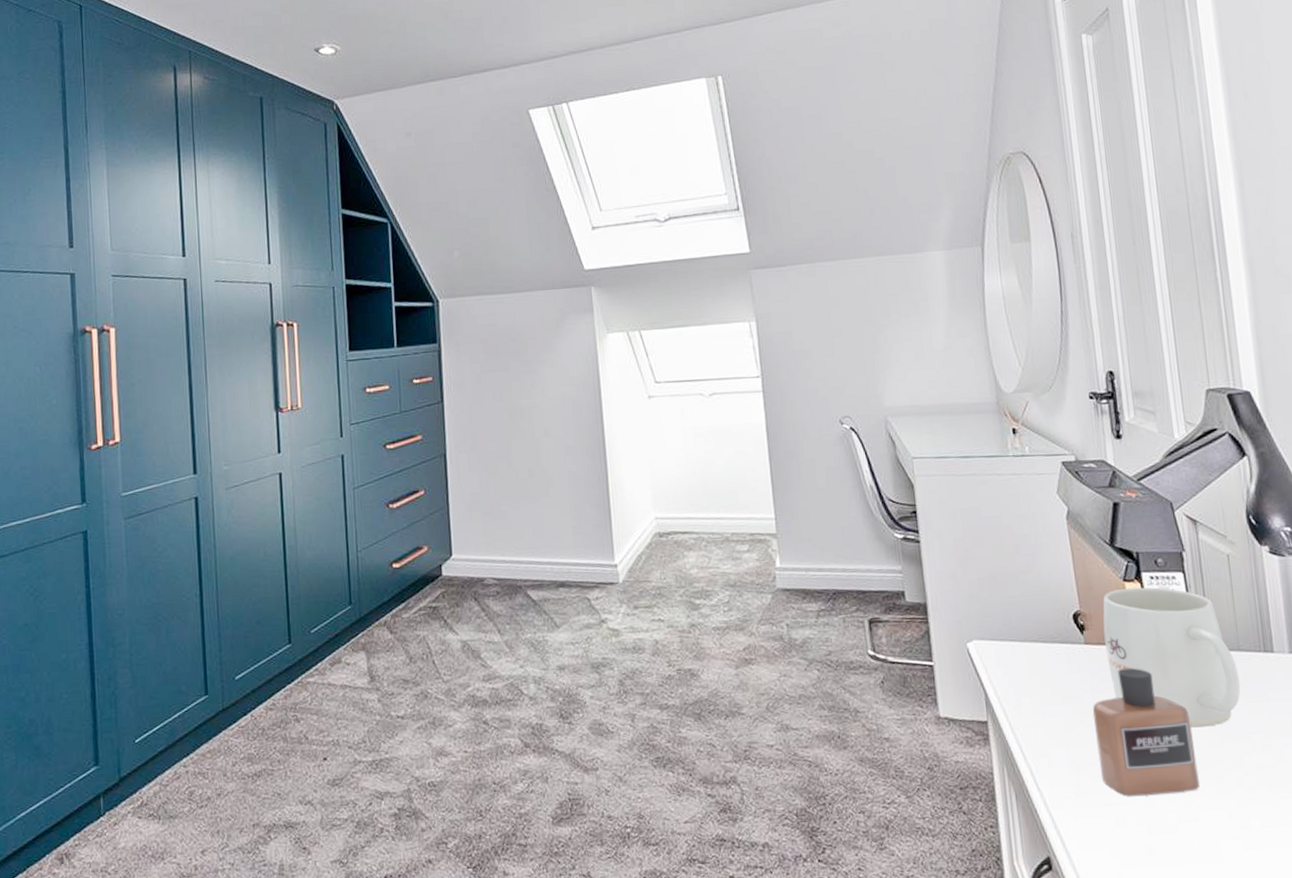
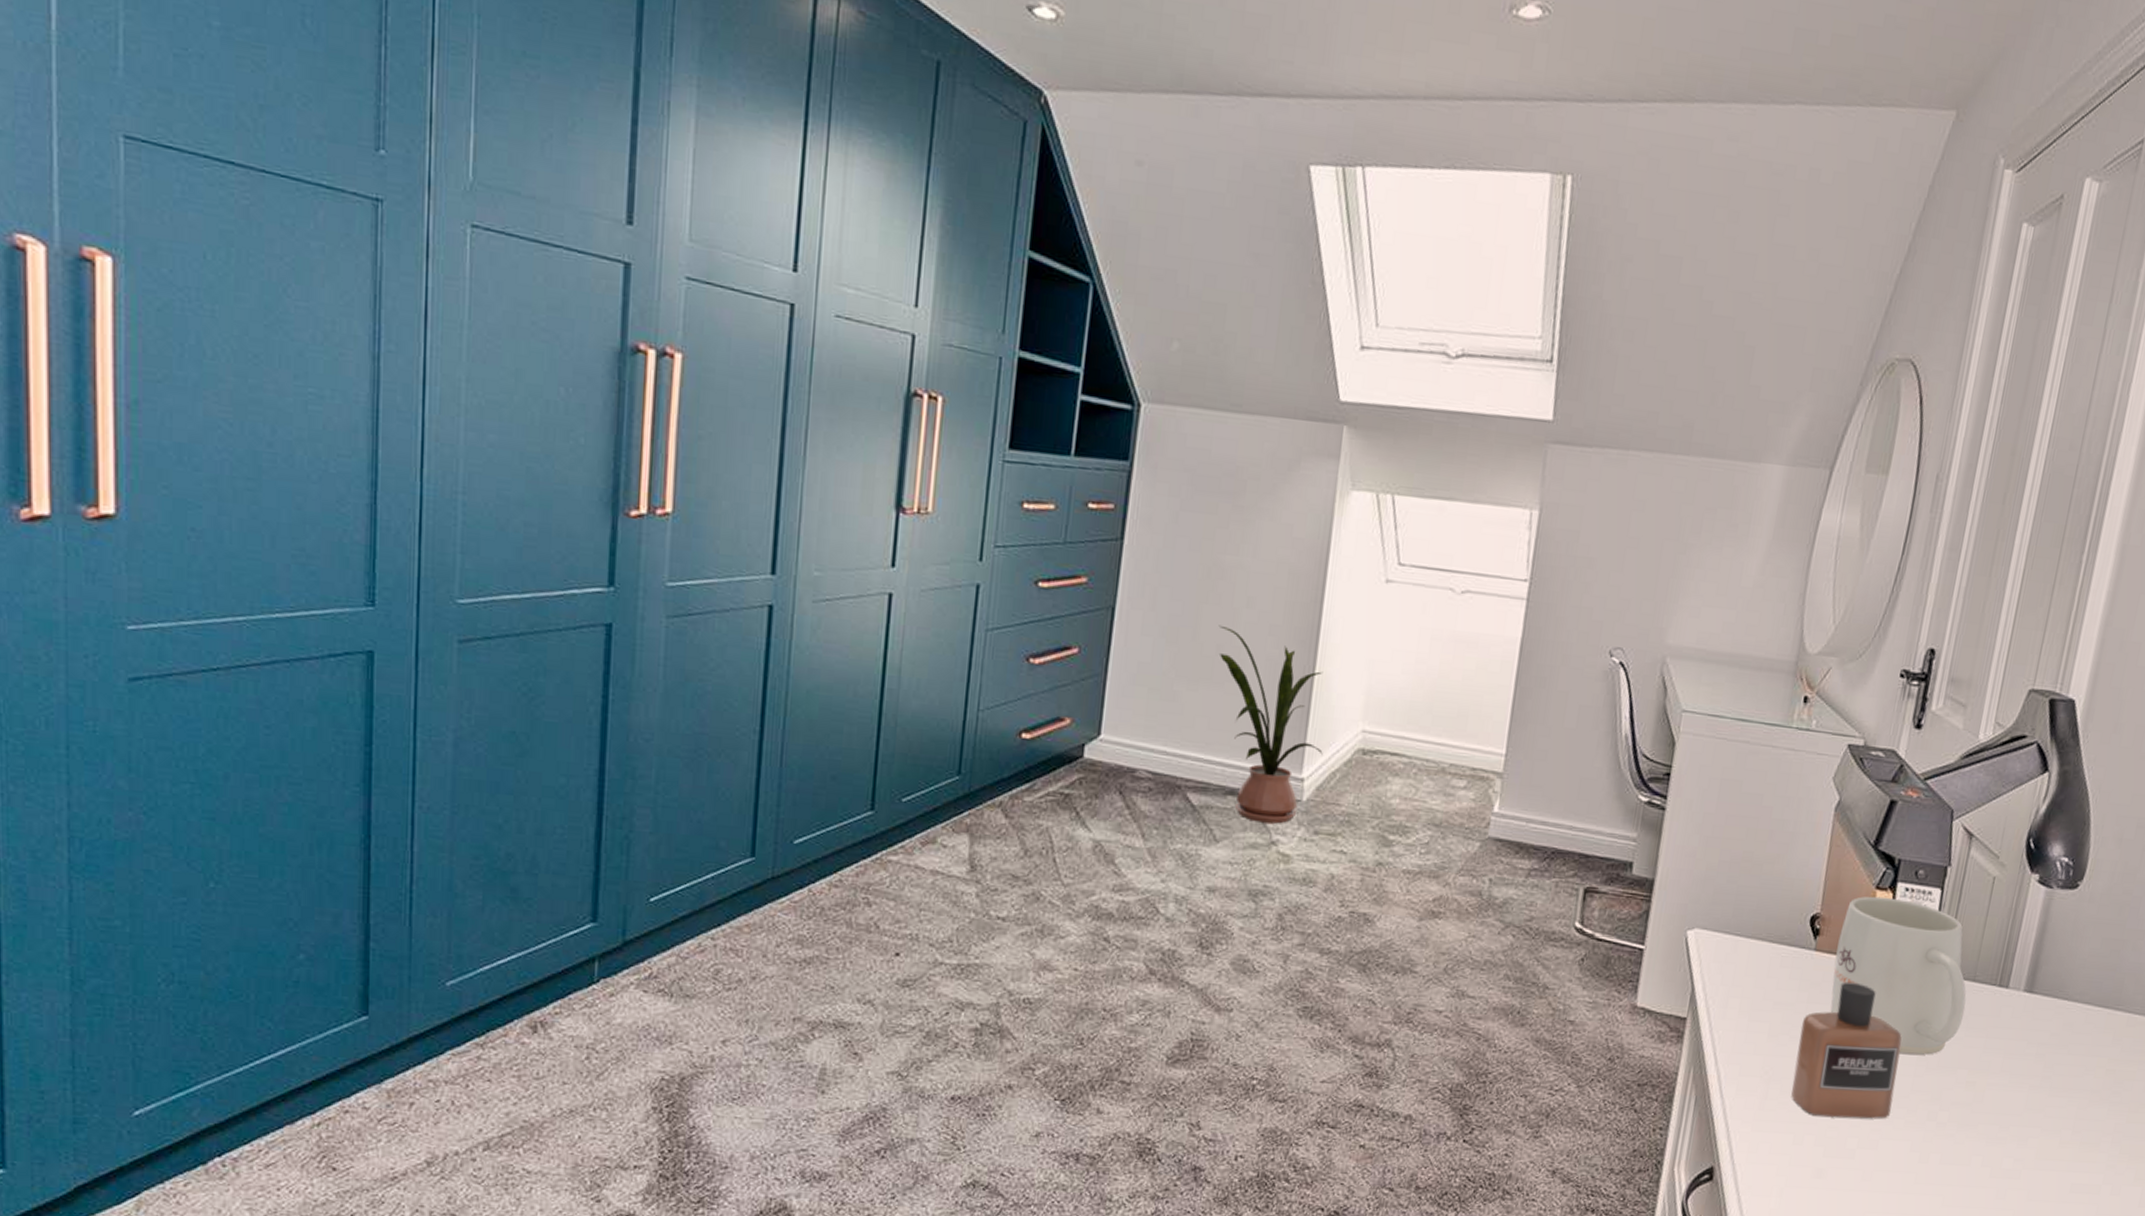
house plant: none [528,454,628,606] -> present [1220,625,1324,824]

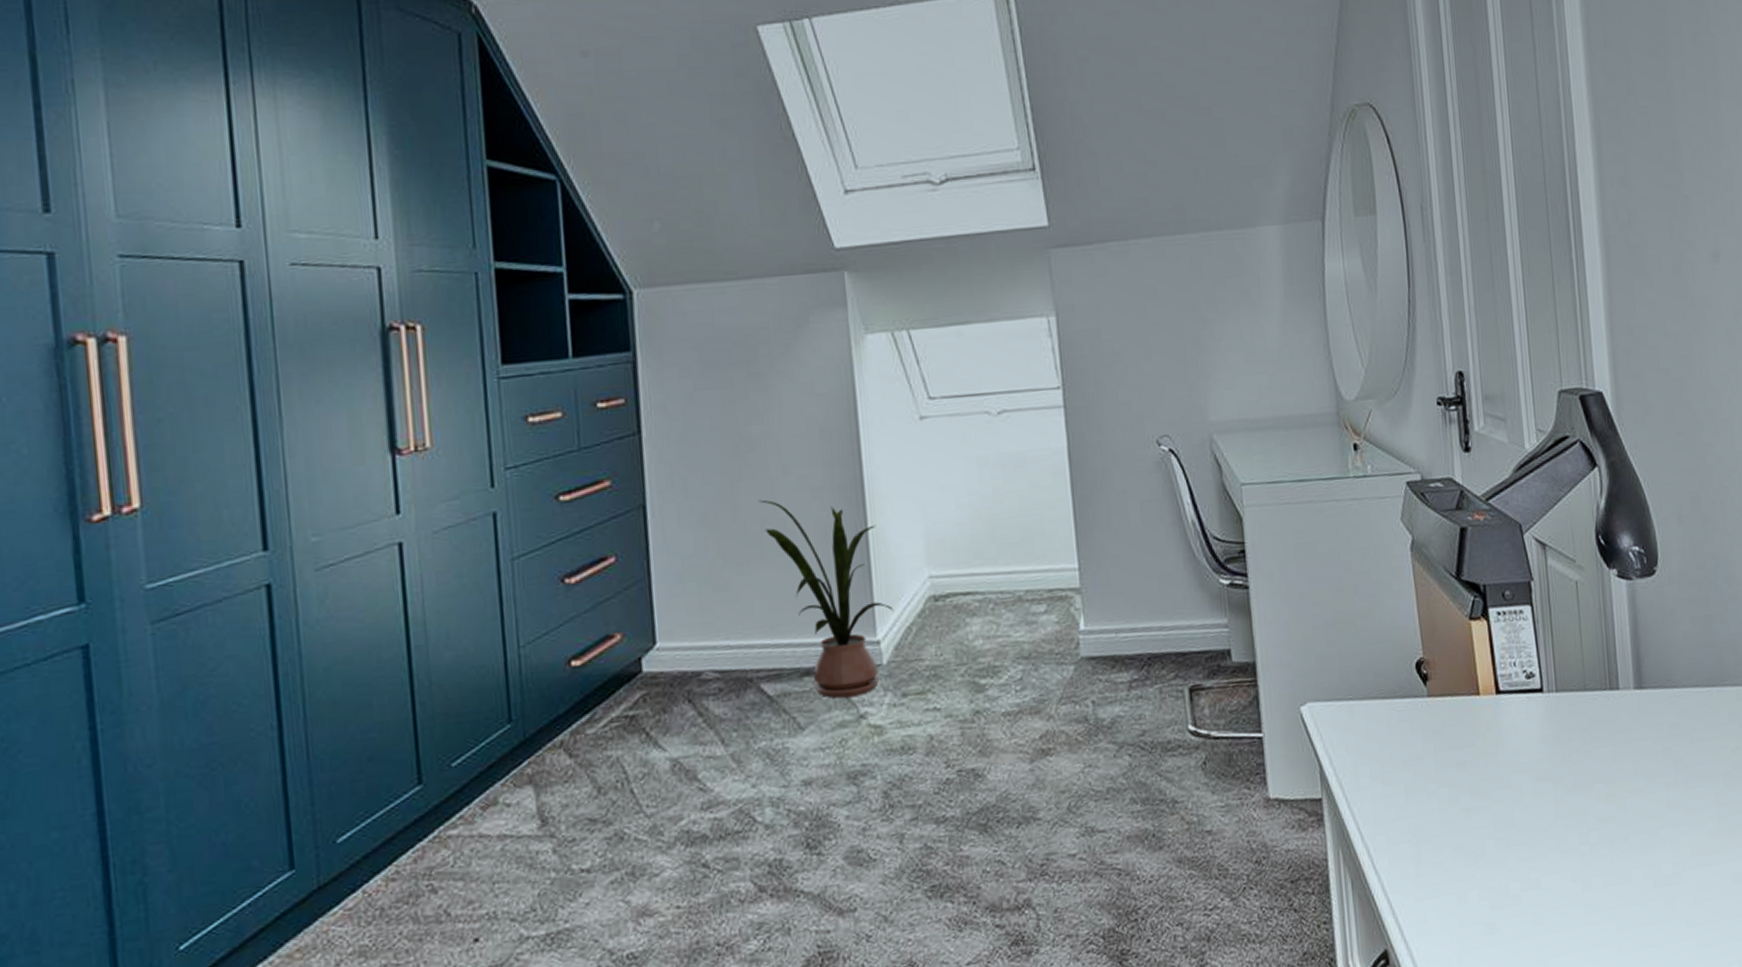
perfume: present [1791,981,1903,1118] -> none [1434,719,1543,869]
mug: present [1830,896,1966,1055] -> none [1447,624,1586,782]

